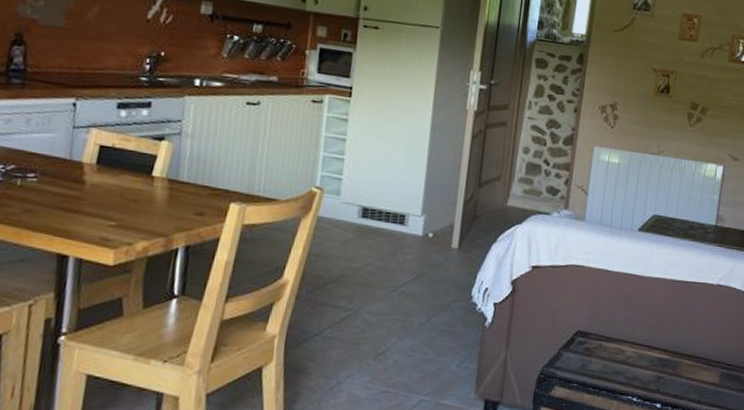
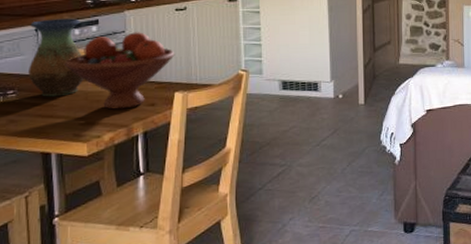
vase: none [56,93,129,189] -> present [28,18,84,97]
fruit bowl: none [102,122,238,215] -> present [65,32,175,110]

